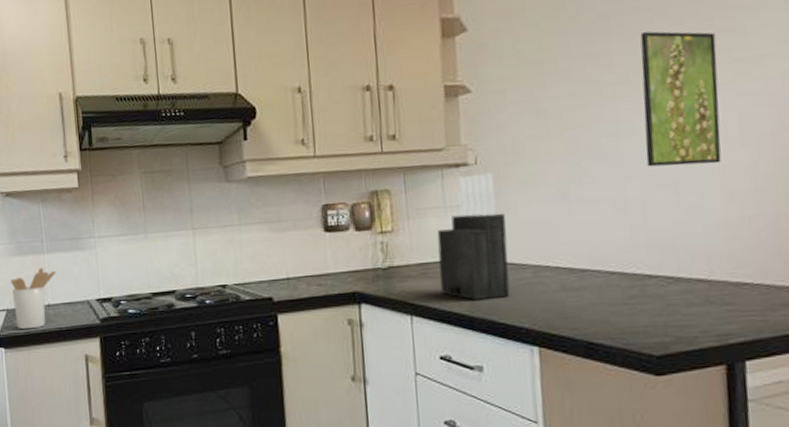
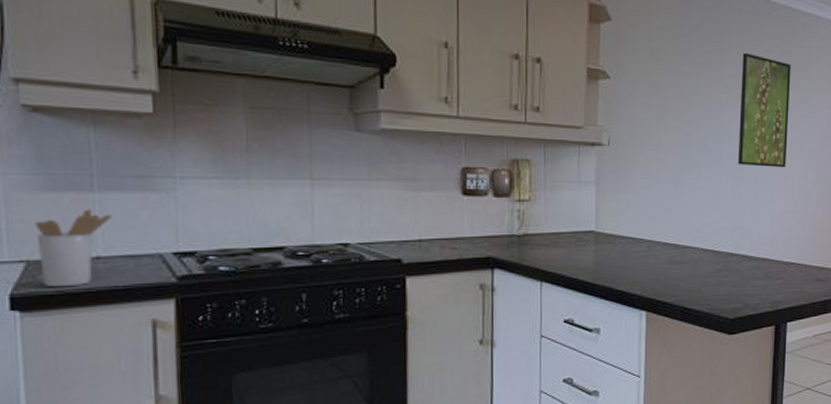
knife block: present [437,172,510,300] -> none [569,154,629,268]

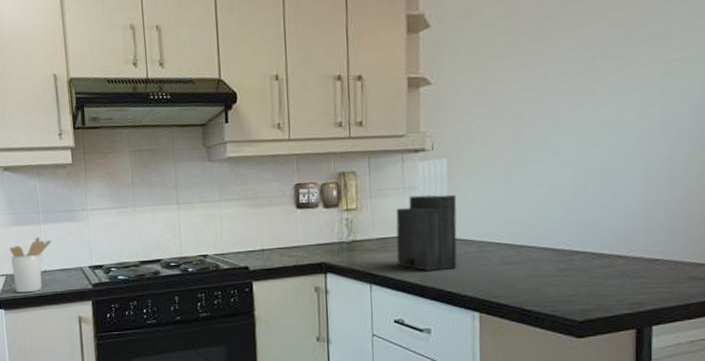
knife block: none [569,154,629,268] -> present [396,158,457,271]
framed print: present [738,52,791,168] -> none [580,32,647,156]

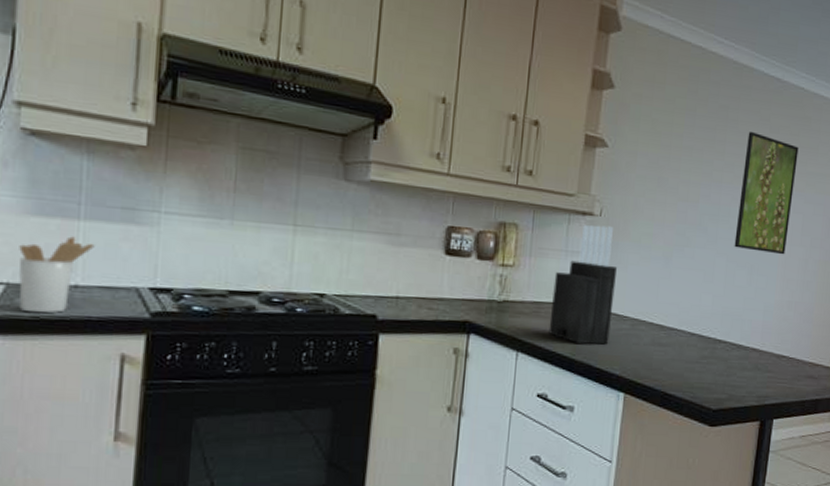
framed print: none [580,32,647,156] -> present [734,131,799,255]

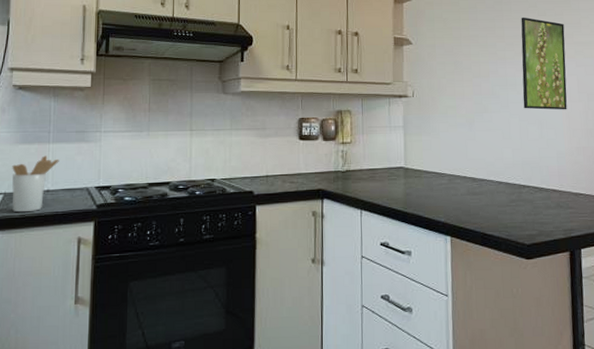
knife block: present [548,225,617,345] -> none [383,104,433,199]

